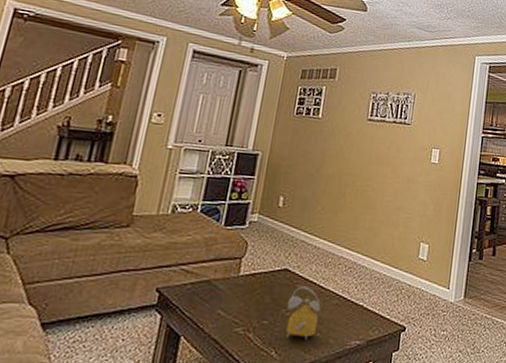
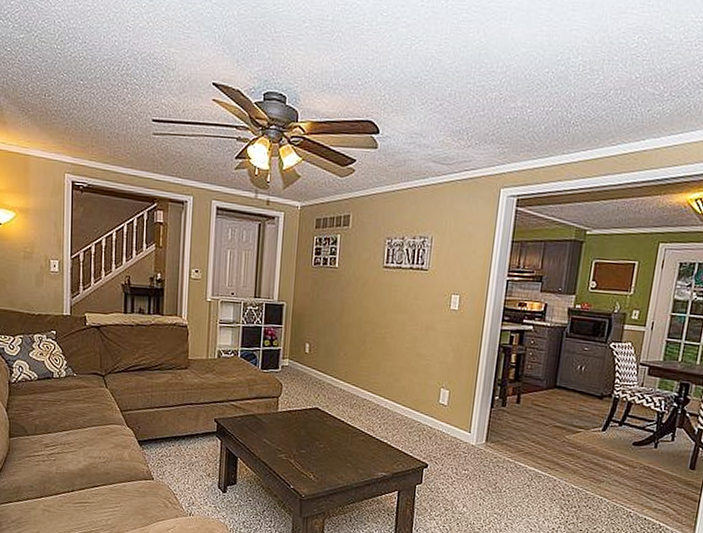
alarm clock: present [286,286,321,340] -> none [320,423,349,468]

